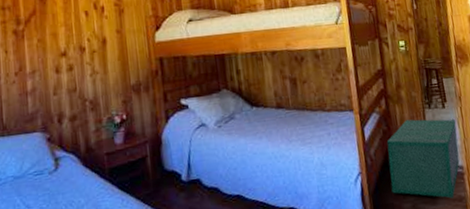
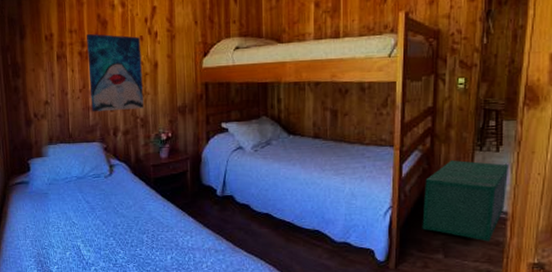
wall art: none [22,10,92,98] -> present [87,33,143,112]

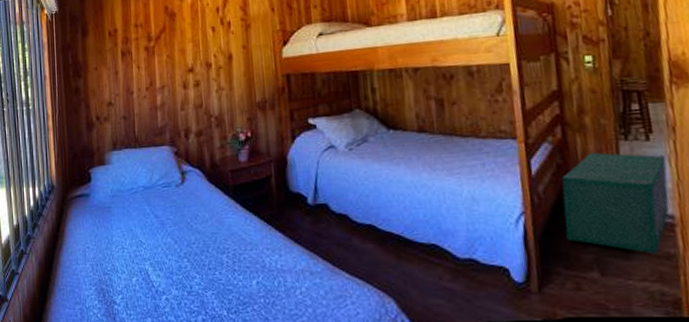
wall art: present [87,33,143,112] -> none [153,27,218,112]

